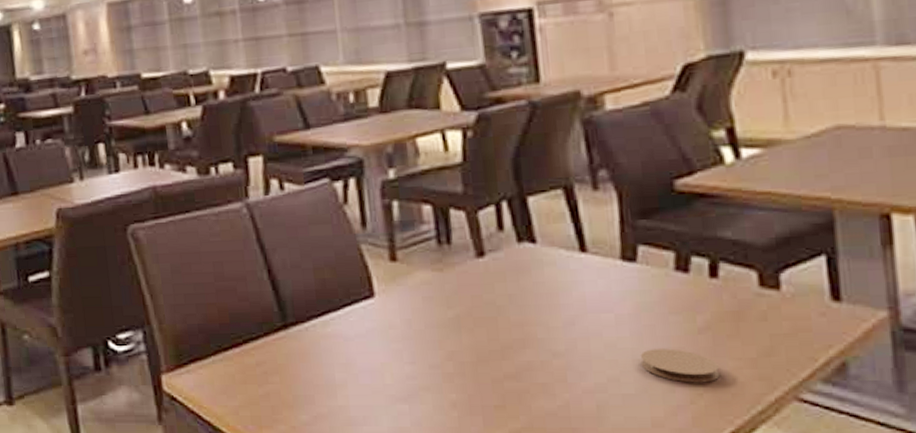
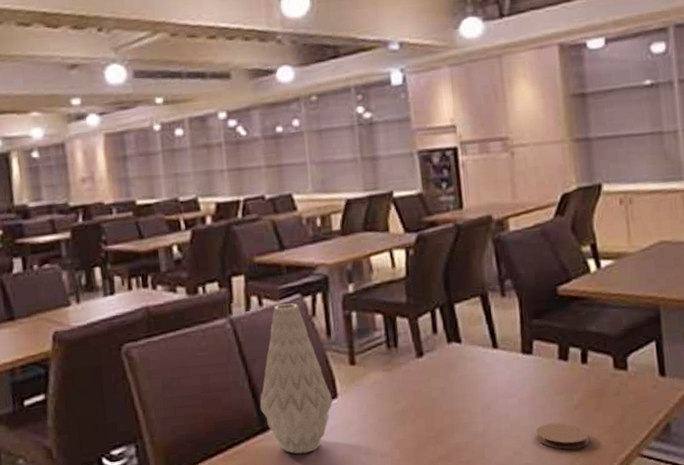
vase: none [281,188,369,356] -> present [260,303,333,454]

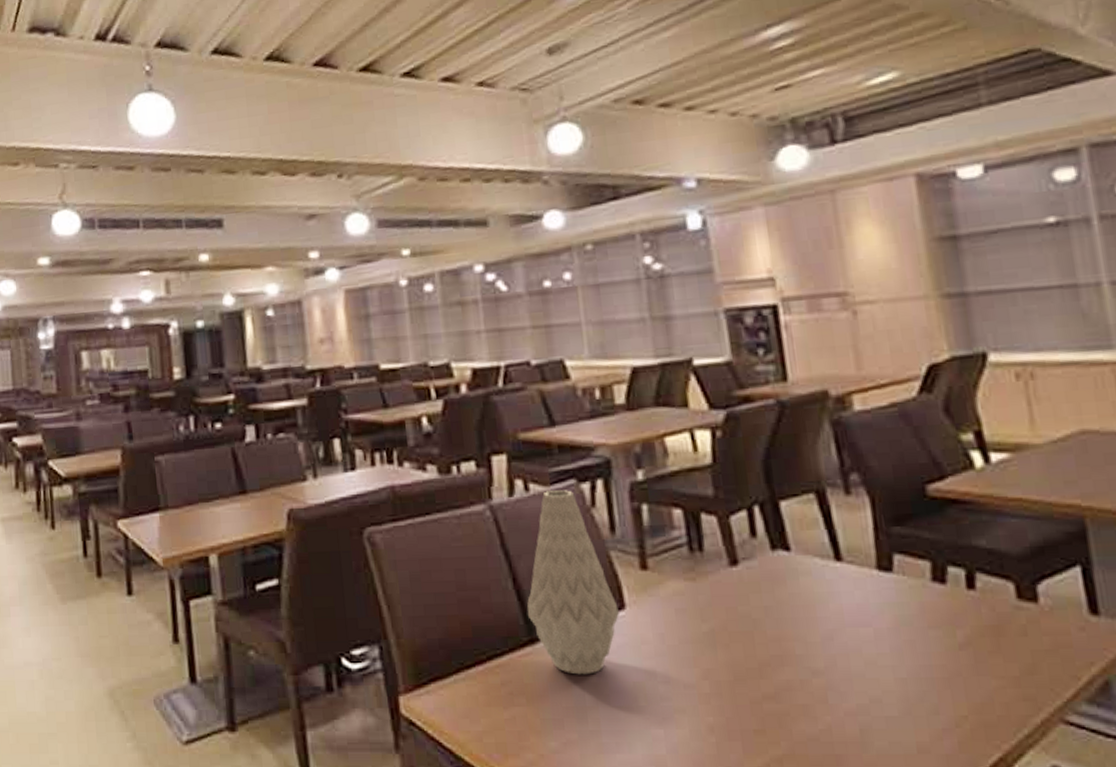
coaster: present [535,423,589,450] -> none [901,666,983,704]

